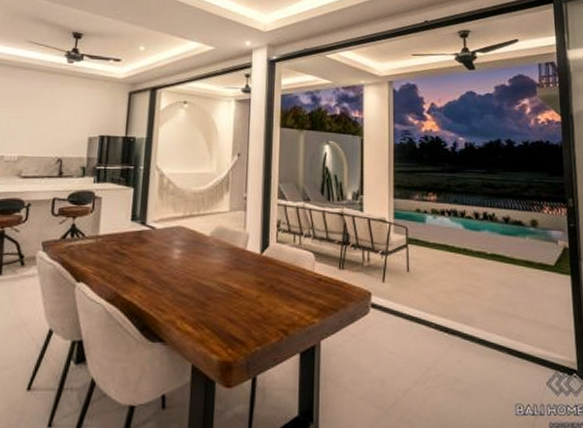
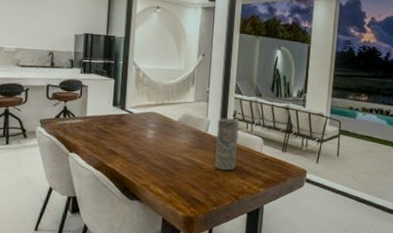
vase: none [256,230,285,297] -> present [215,118,239,171]

